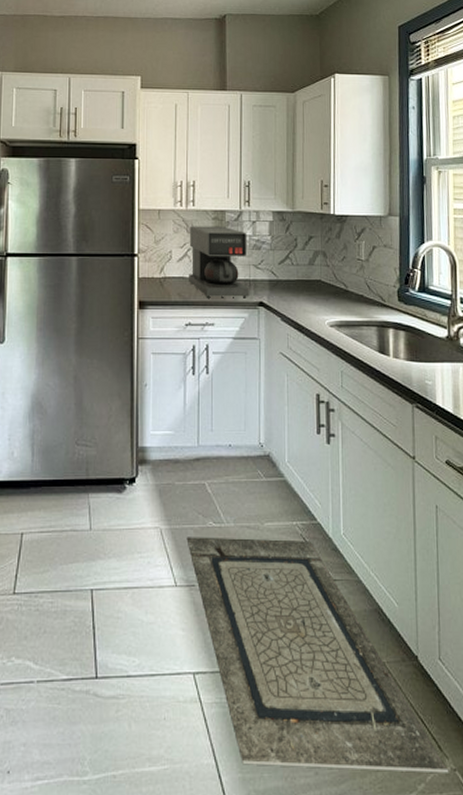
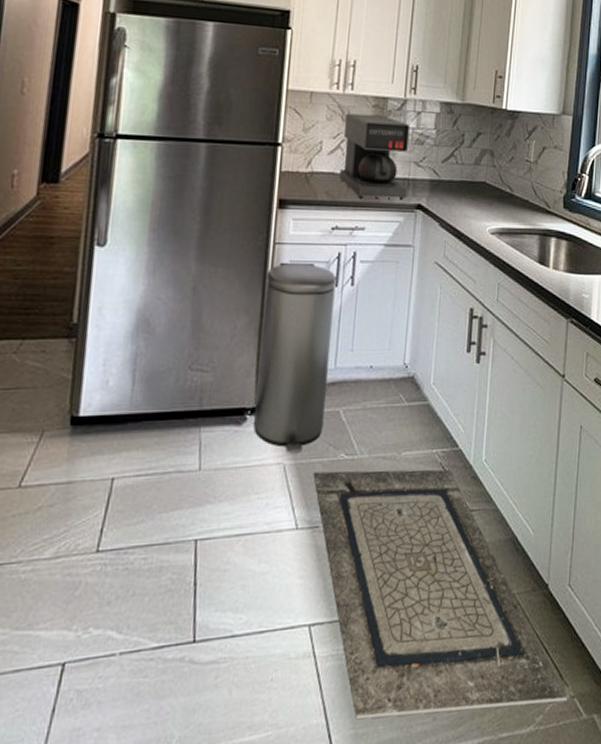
pedal bin: none [131,354,193,519] -> present [253,262,337,454]

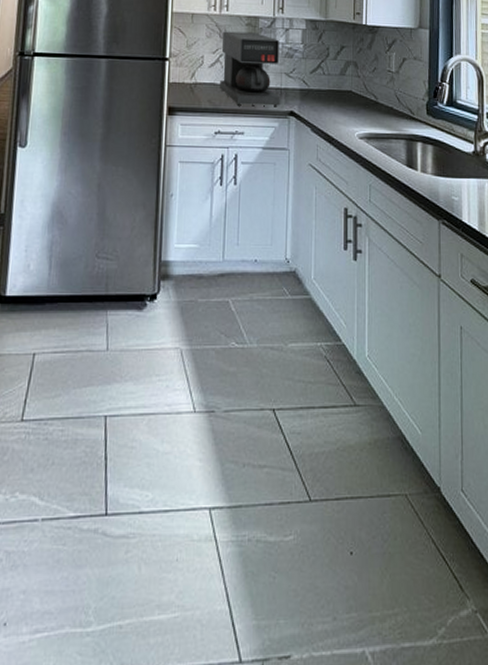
pedal bin: present [253,262,337,454] -> none [152,162,221,339]
doormat: present [313,469,568,720] -> none [207,358,470,616]

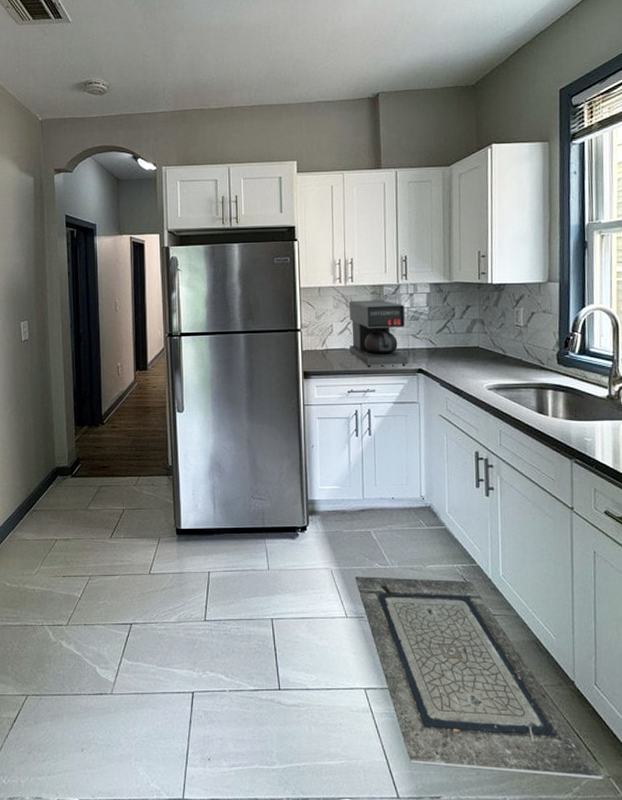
doormat: none [207,358,470,616] -> present [355,576,604,780]

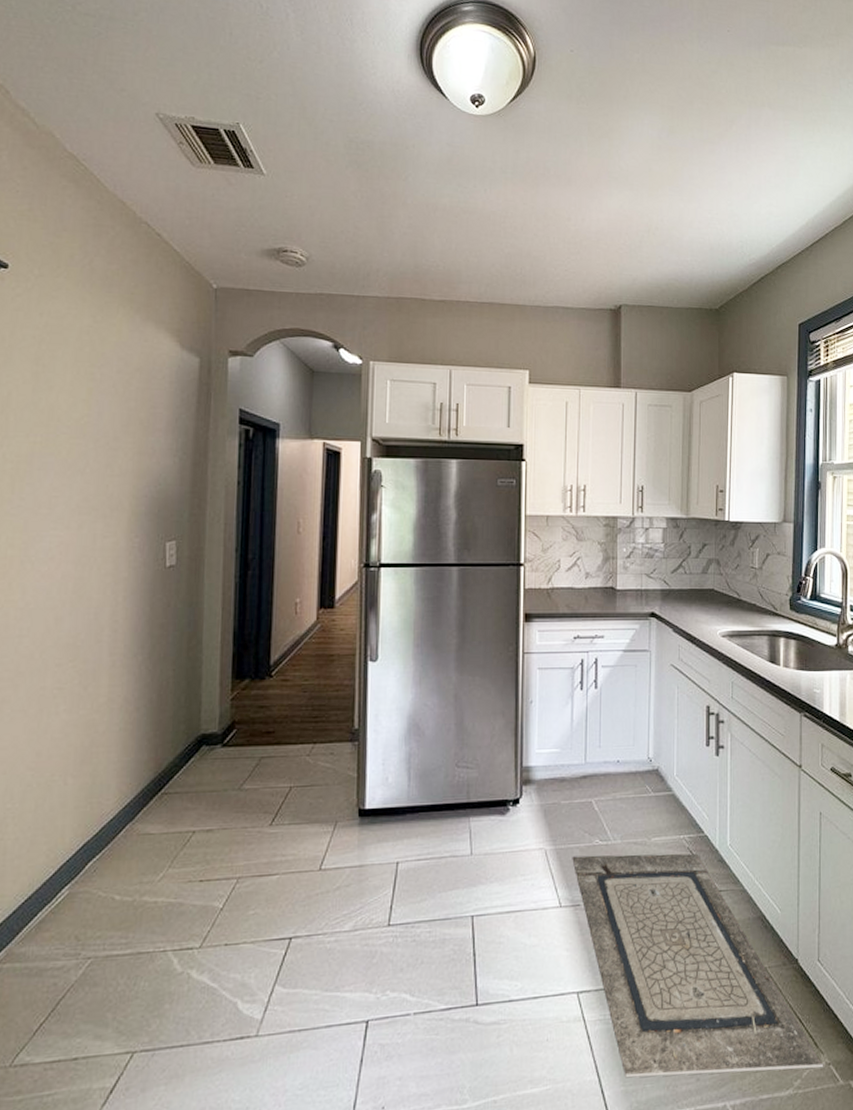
coffee maker: present [349,300,409,367] -> none [578,533,641,609]

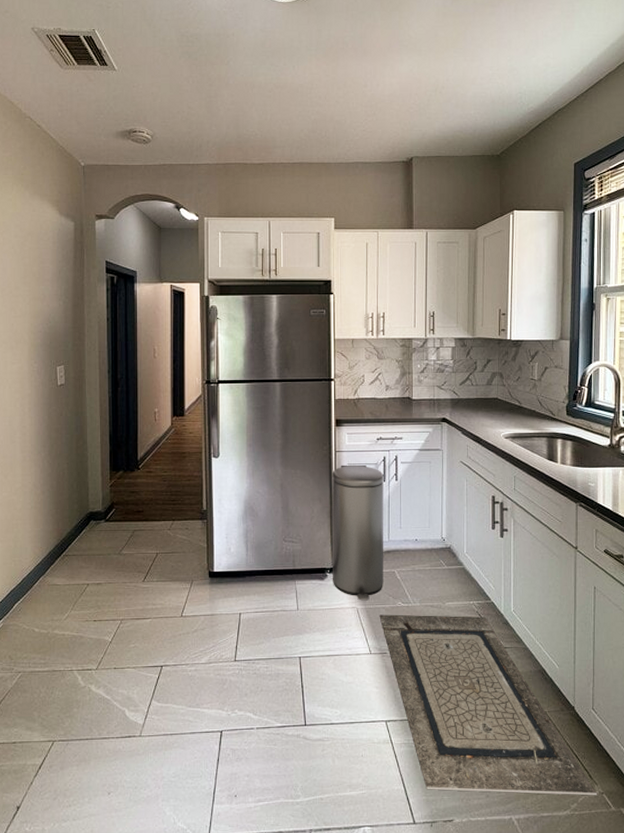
pedal bin: none [515,669,581,840] -> present [332,464,384,601]

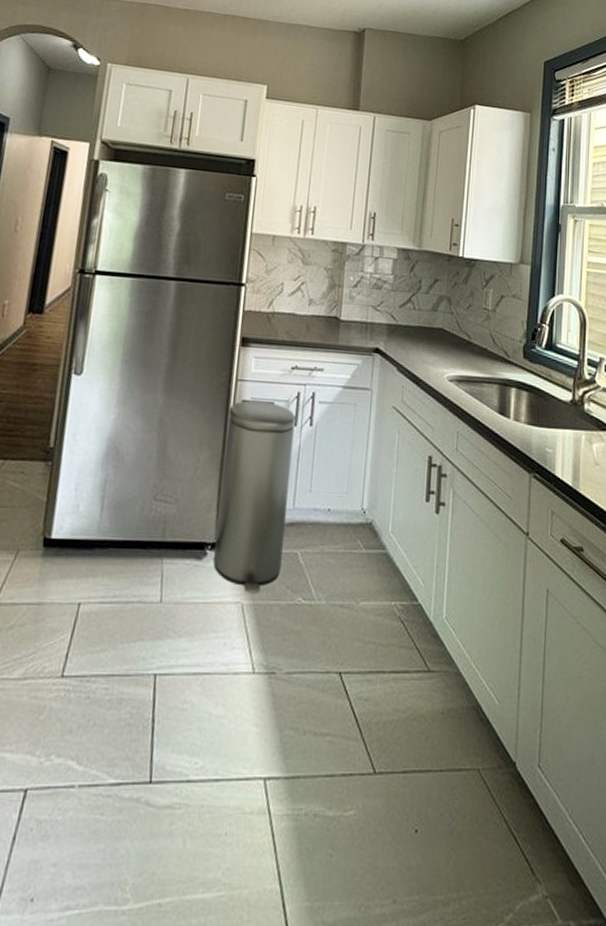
doormat: present [379,614,598,796] -> none [270,615,541,902]

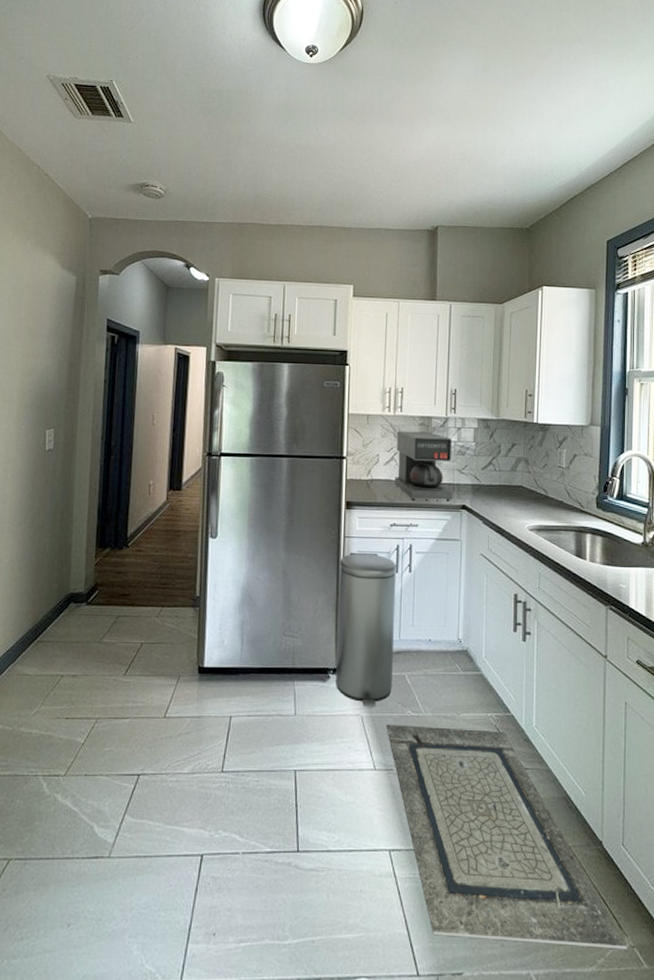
doormat: none [270,615,541,902] -> present [386,724,628,950]
coffee maker: none [300,256,368,343] -> present [395,431,453,502]

